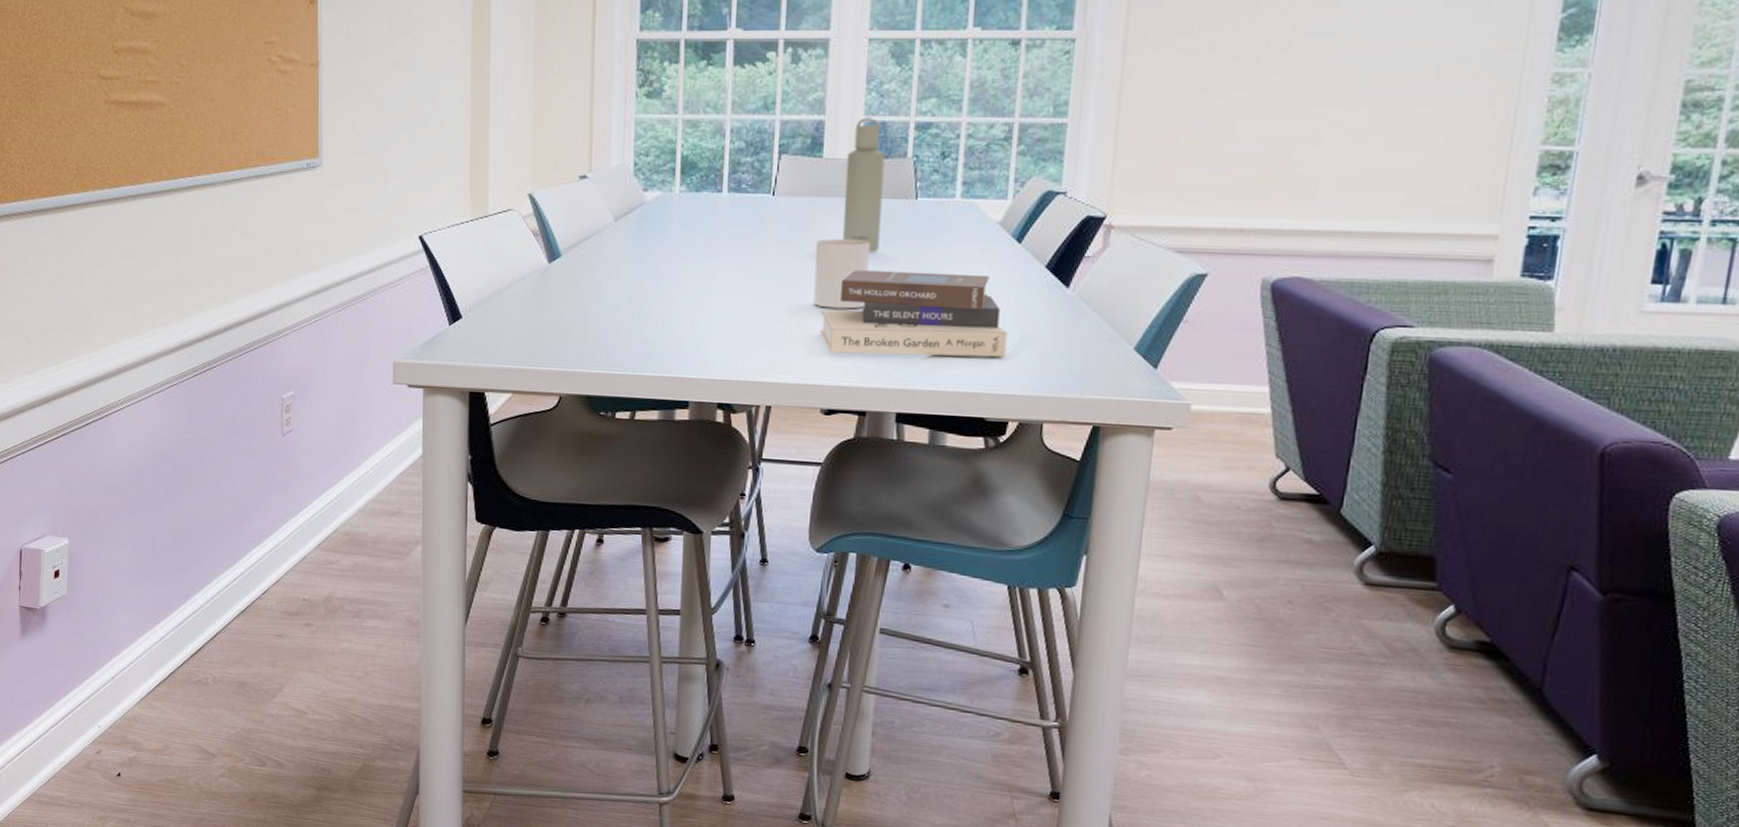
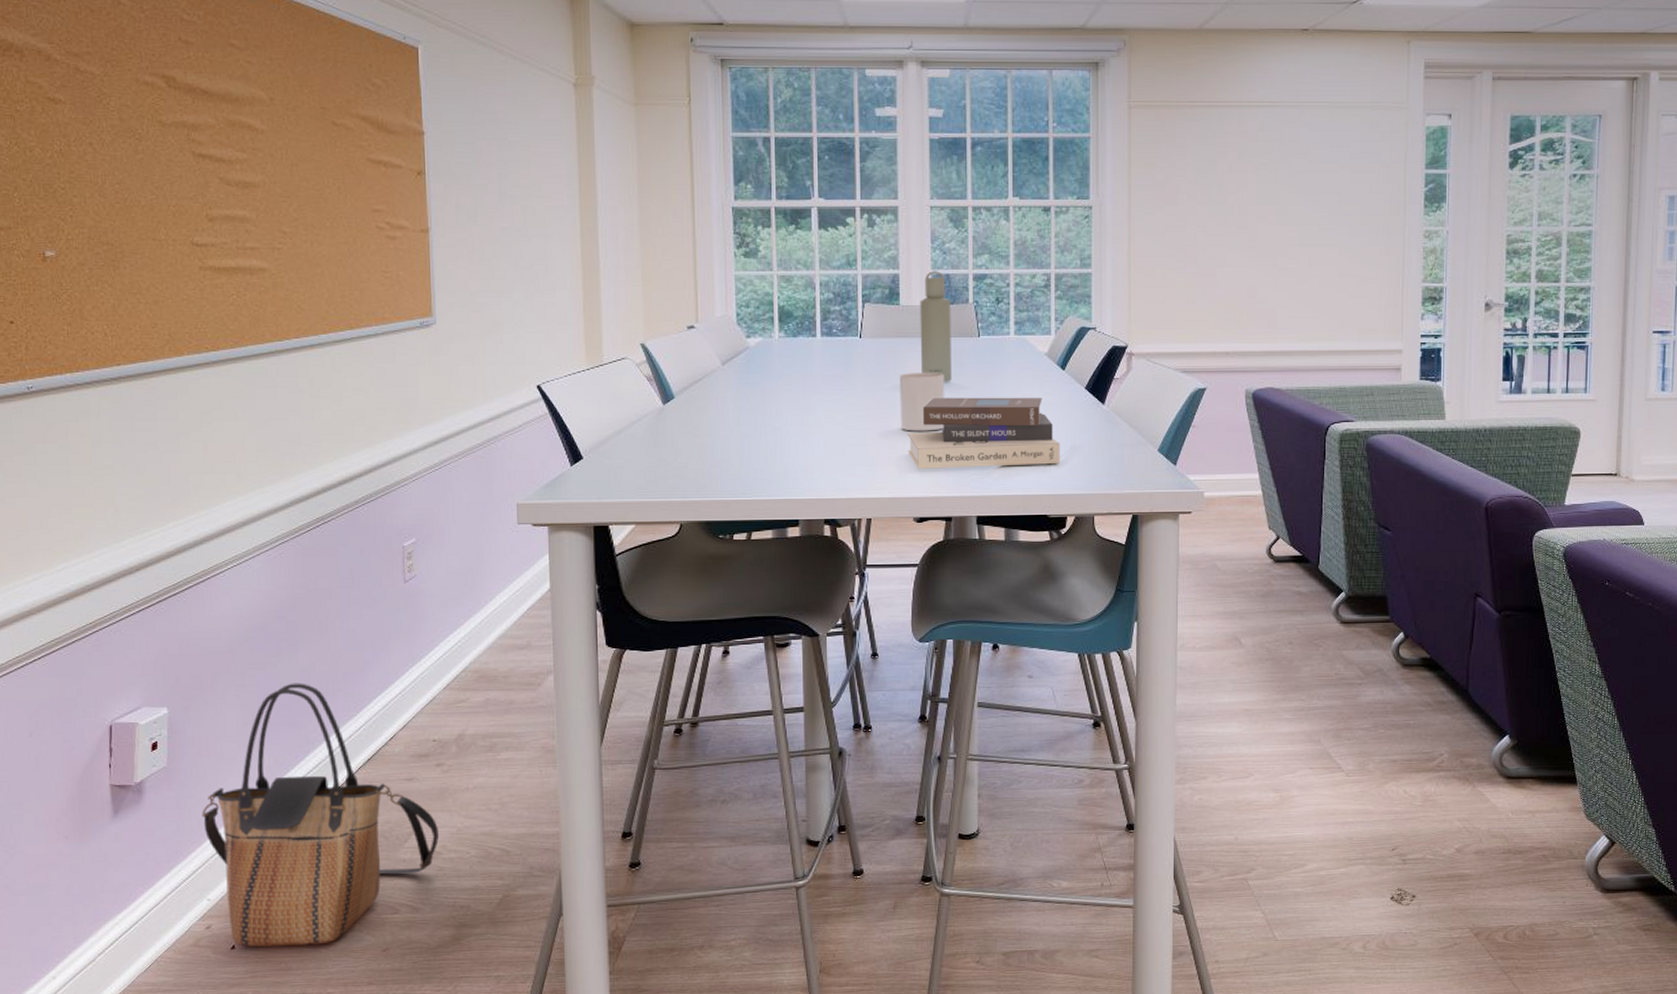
tote bag: none [95,526,306,785] -> present [201,683,440,947]

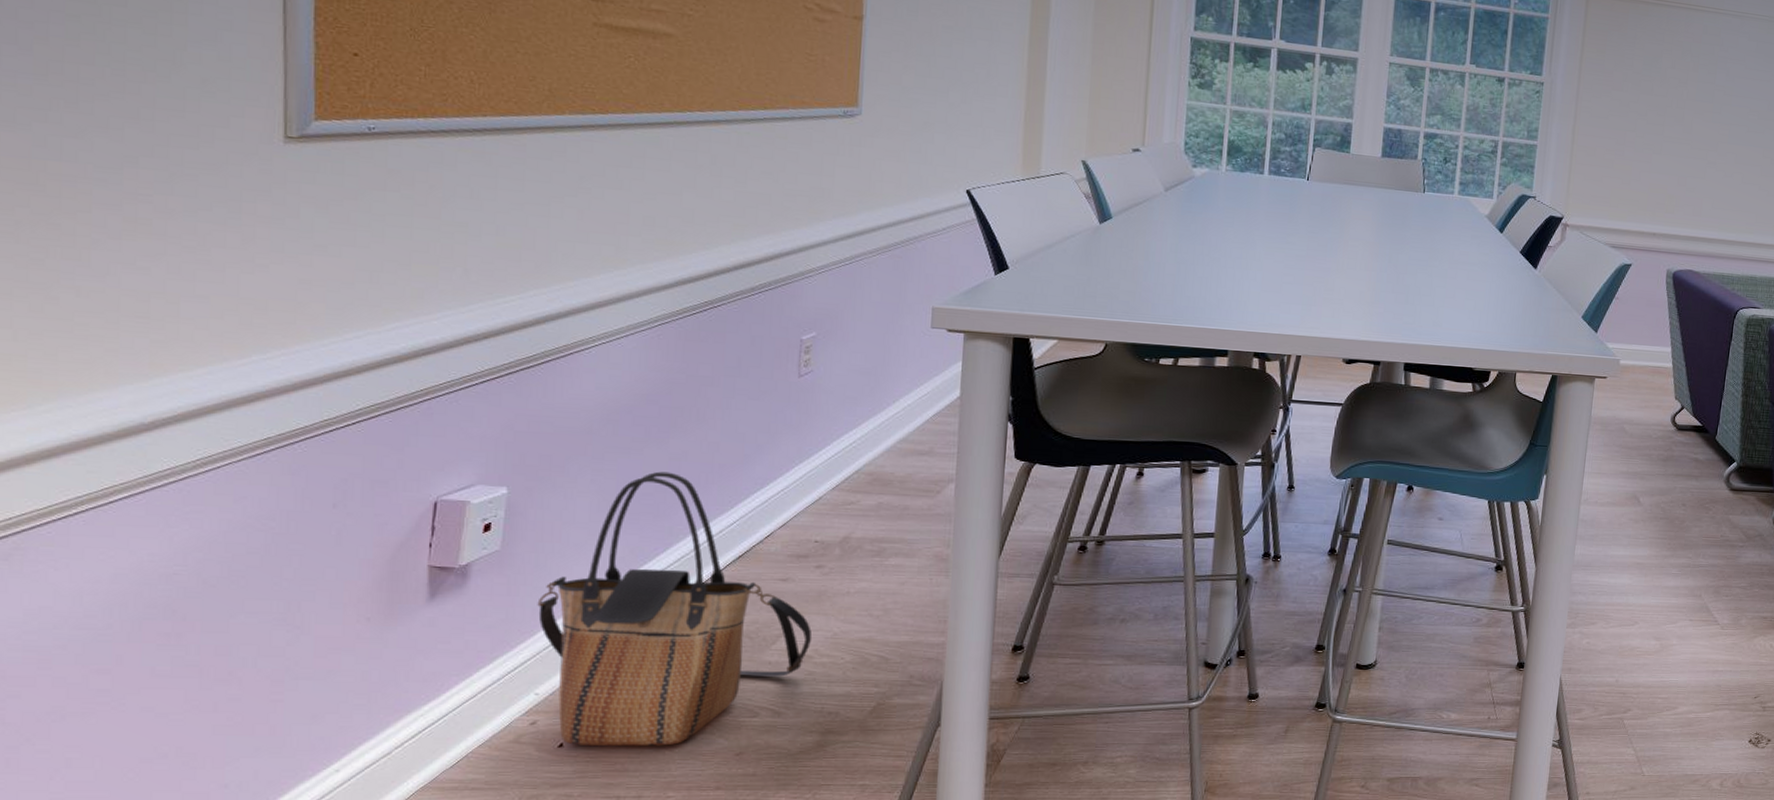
mug: present [900,373,945,431] -> none [1338,219,1387,278]
books: present [907,397,1061,470] -> none [1343,245,1492,321]
bottle: present [920,271,952,383] -> none [1365,124,1400,233]

